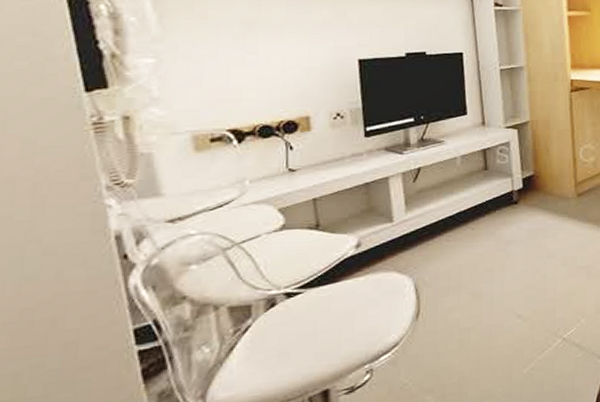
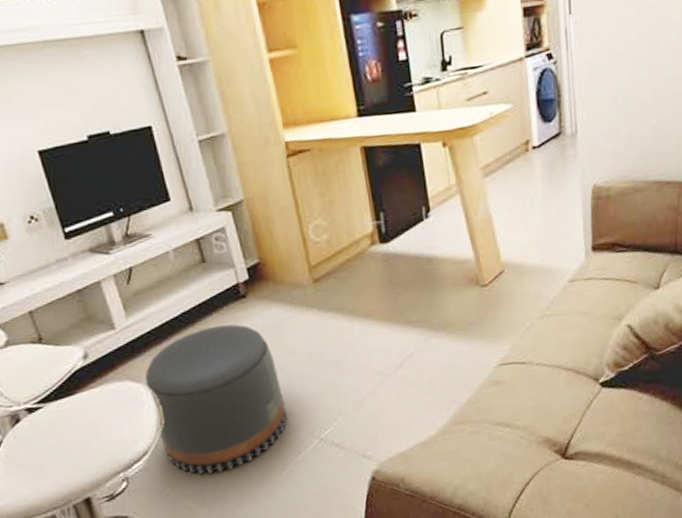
pouf: none [410,226,537,369] -> present [145,324,287,474]

